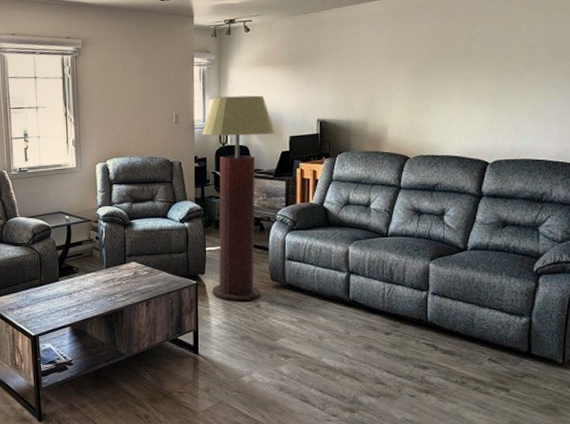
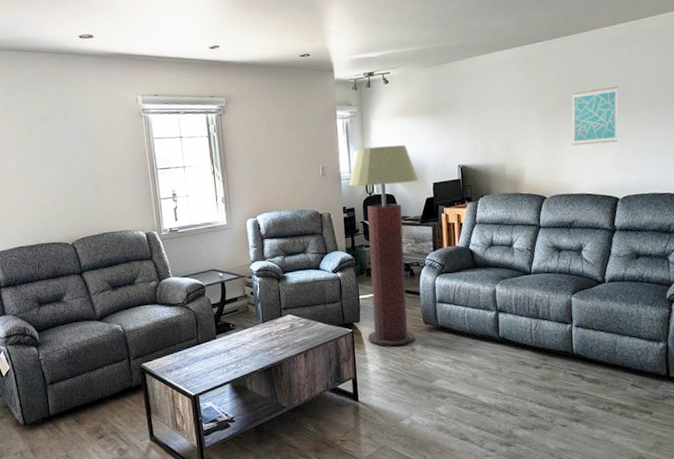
wall art: none [441,44,496,105] -> present [571,87,619,146]

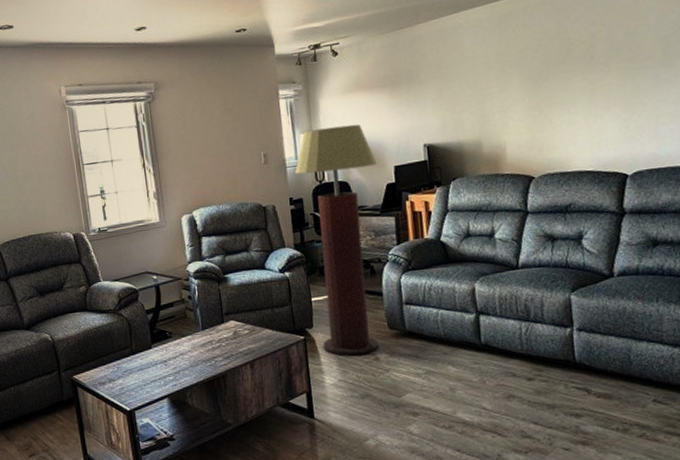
wall art: present [571,87,619,146] -> none [562,41,624,115]

